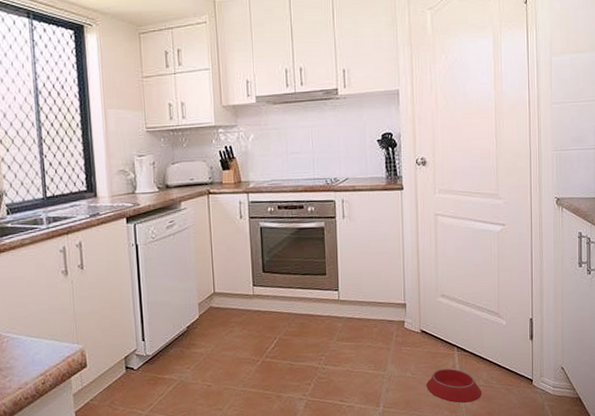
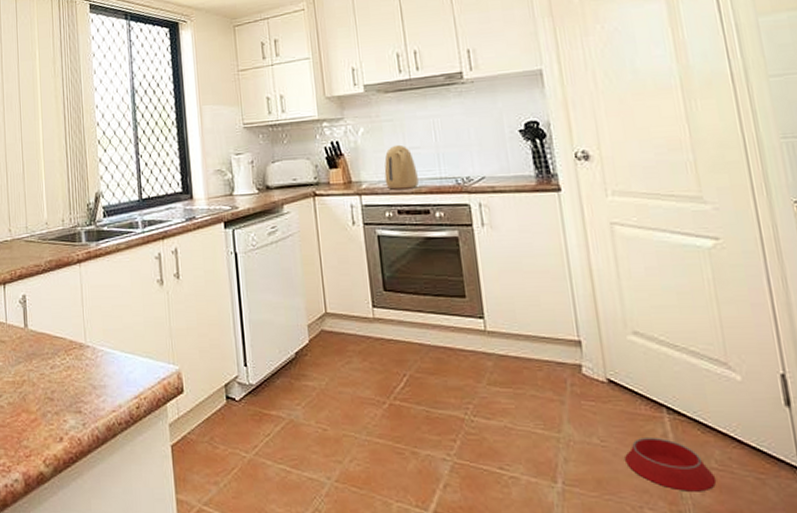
kettle: none [269,150,296,189] -> present [384,144,419,190]

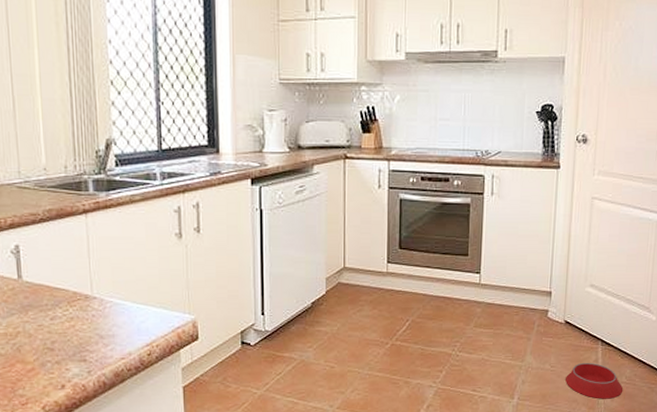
kettle: present [384,144,419,190] -> none [413,115,444,158]

